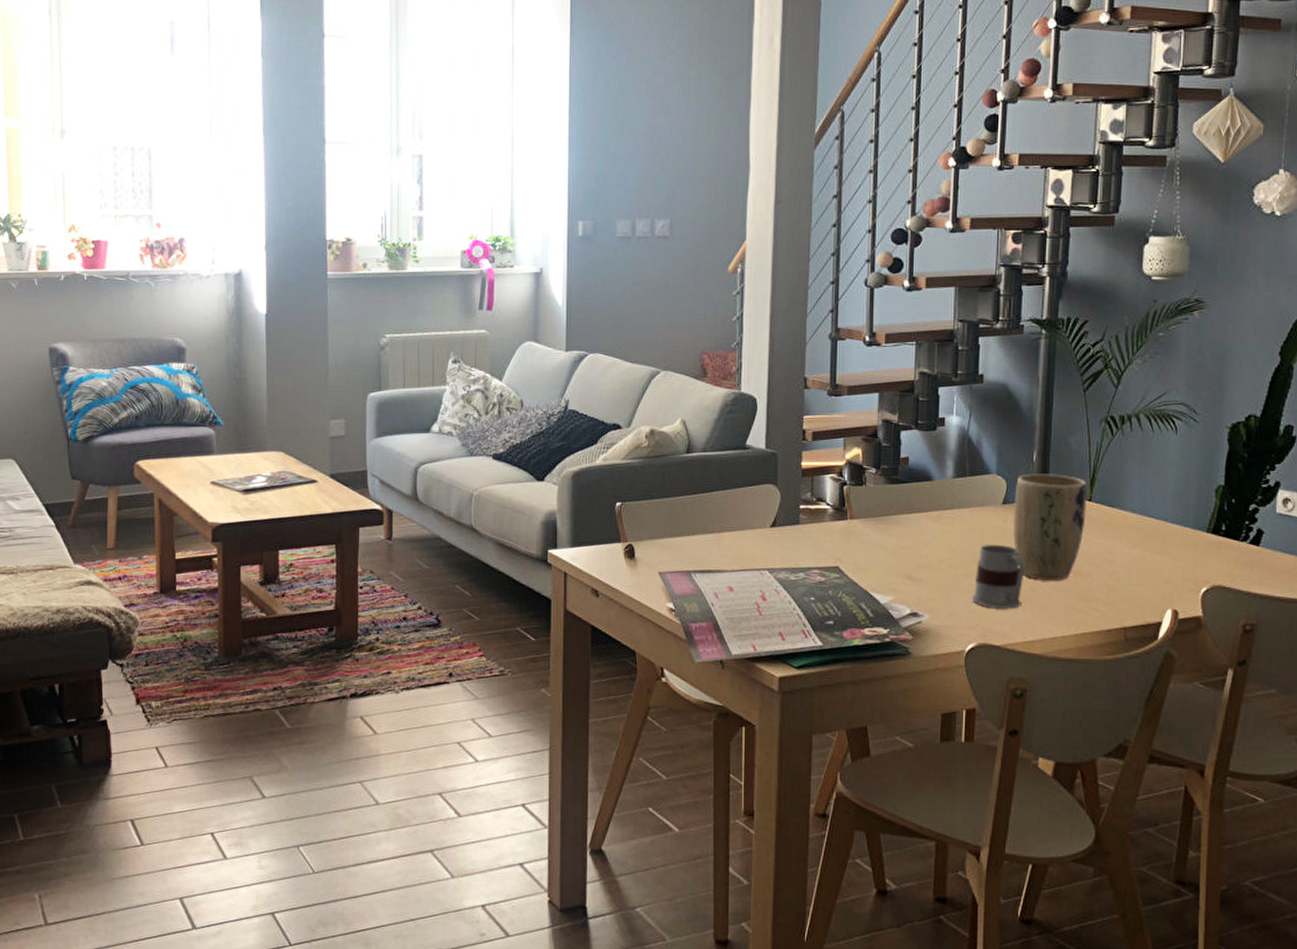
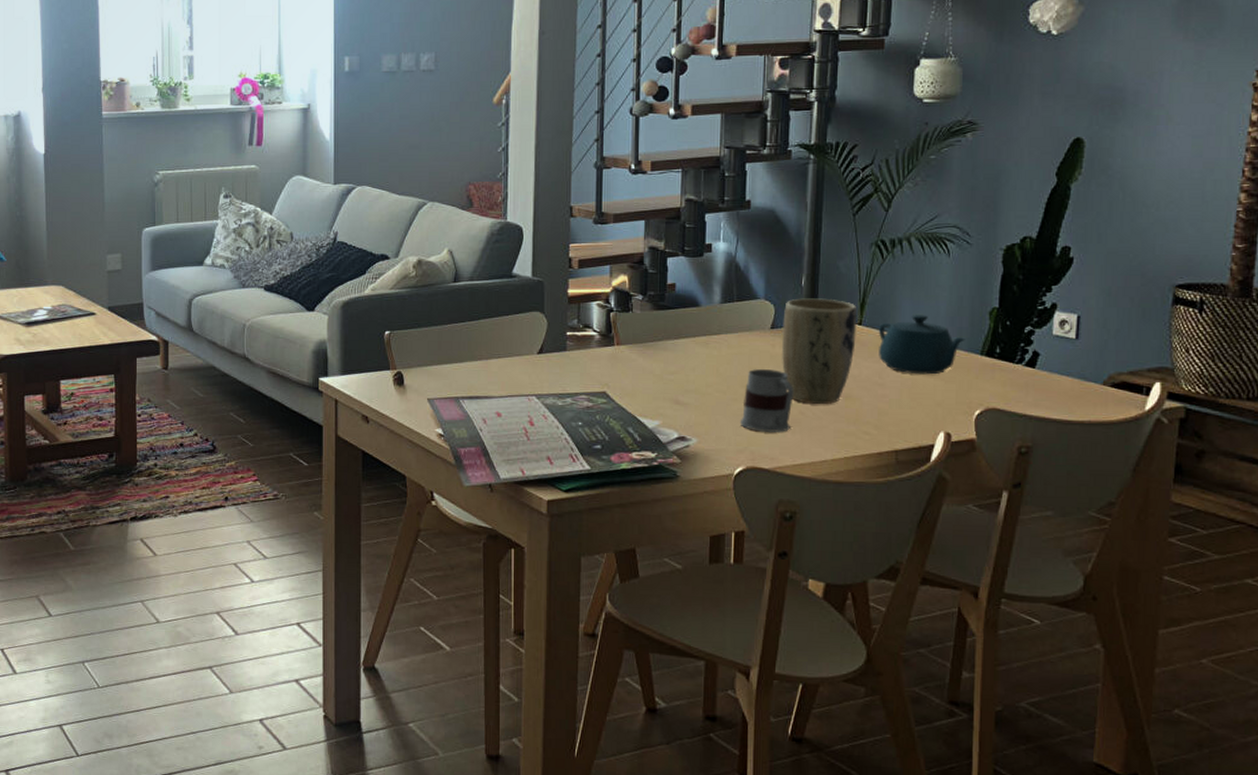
teapot: none [1107,491,1192,552] -> present [878,315,965,375]

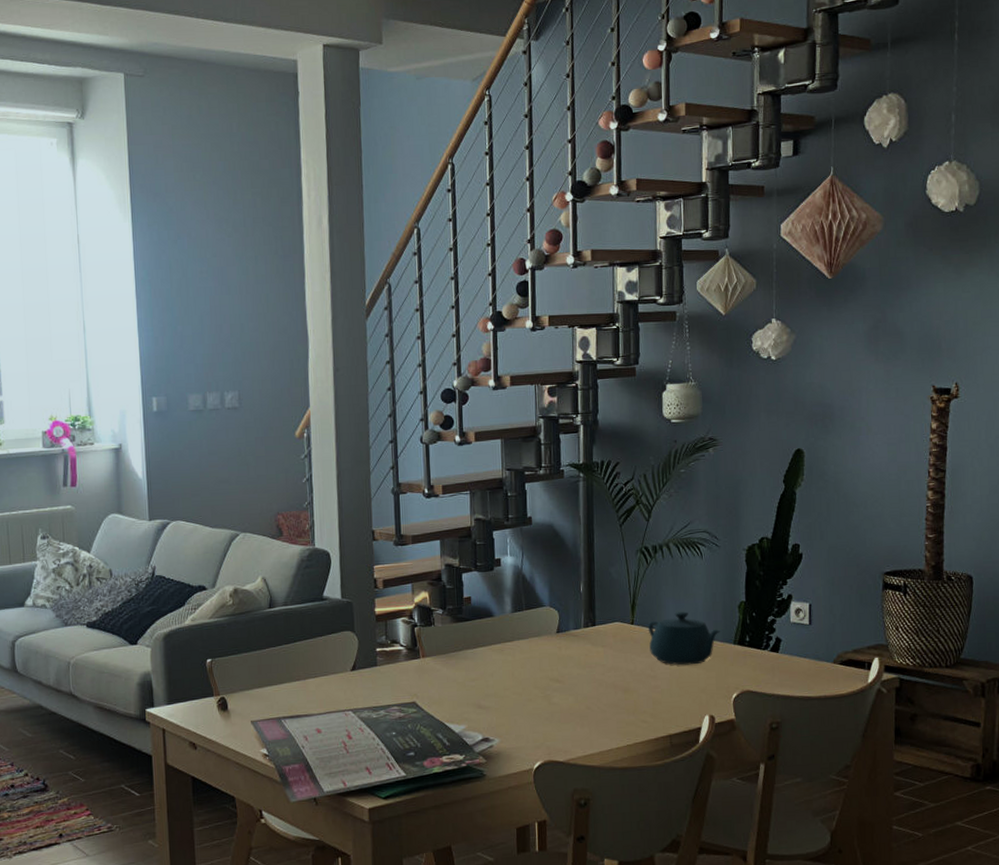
mug: present [739,369,794,432] -> none [535,670,580,728]
plant pot: present [781,298,858,404] -> none [566,602,630,699]

